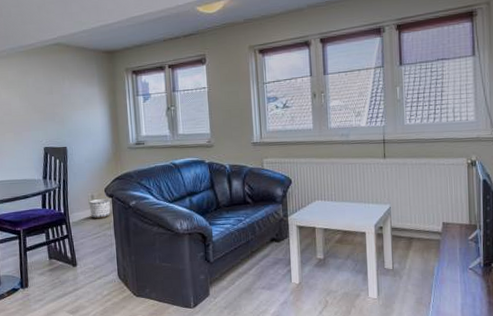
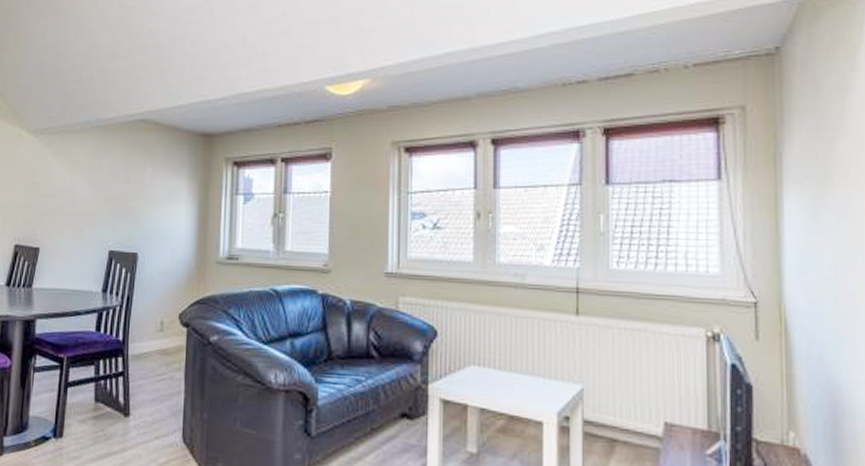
planter: present [89,198,111,219] -> none [156,326,185,355]

